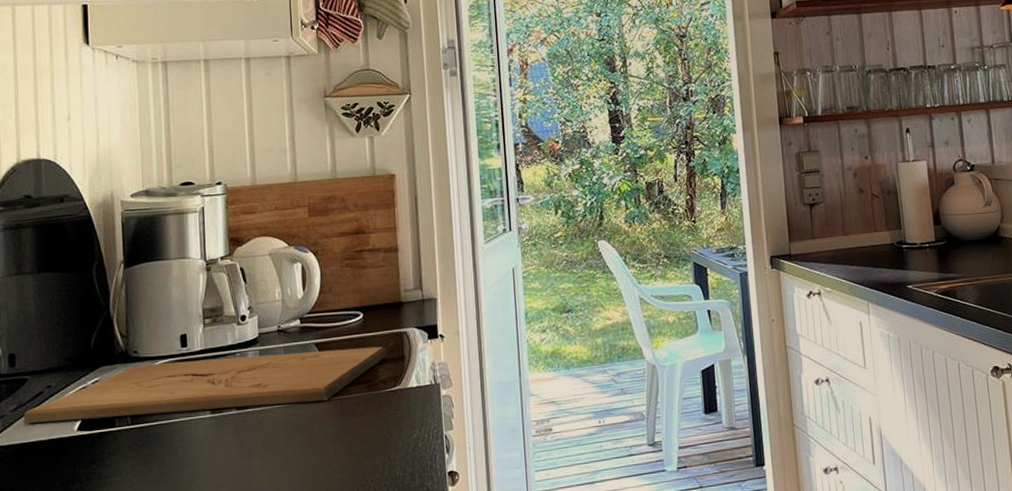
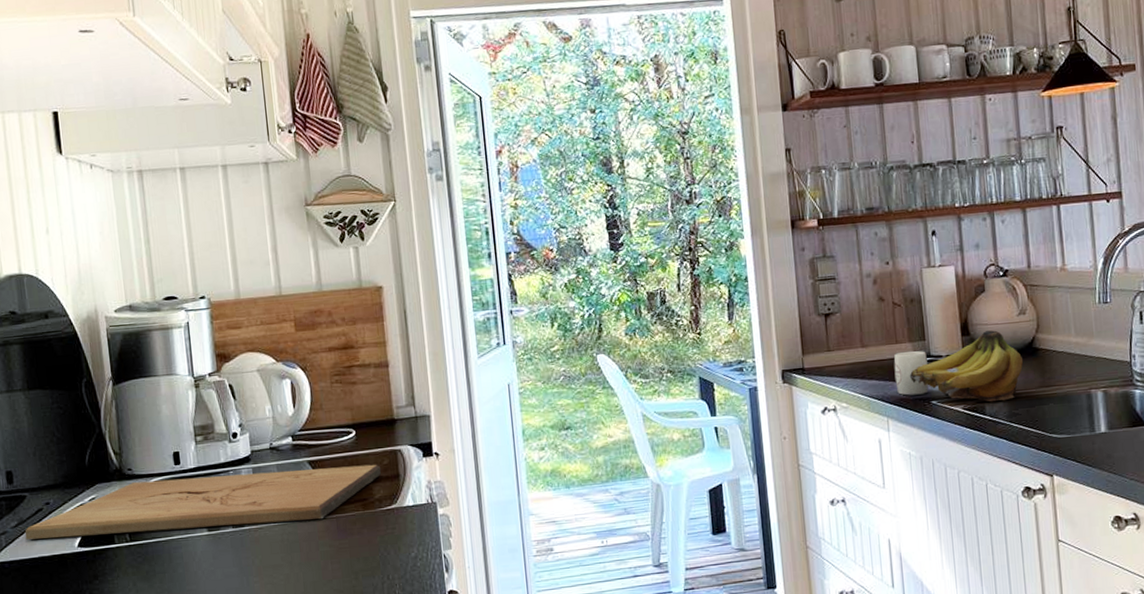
mug: none [873,238,905,281] -> present [893,350,929,396]
fruit: none [887,220,990,287] -> present [909,330,1024,402]

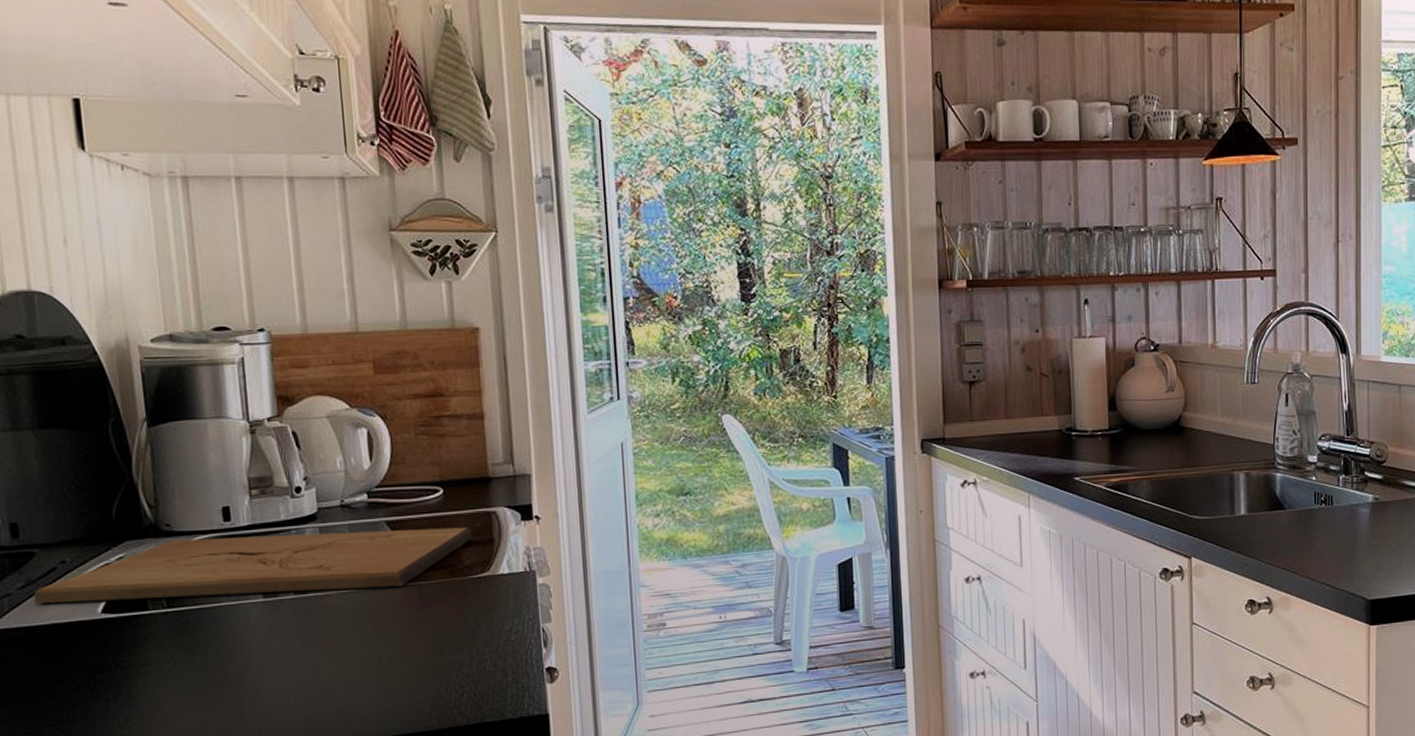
mug: present [893,350,929,396] -> none [1038,424,1072,471]
fruit: present [909,330,1024,402] -> none [1053,406,1169,481]

